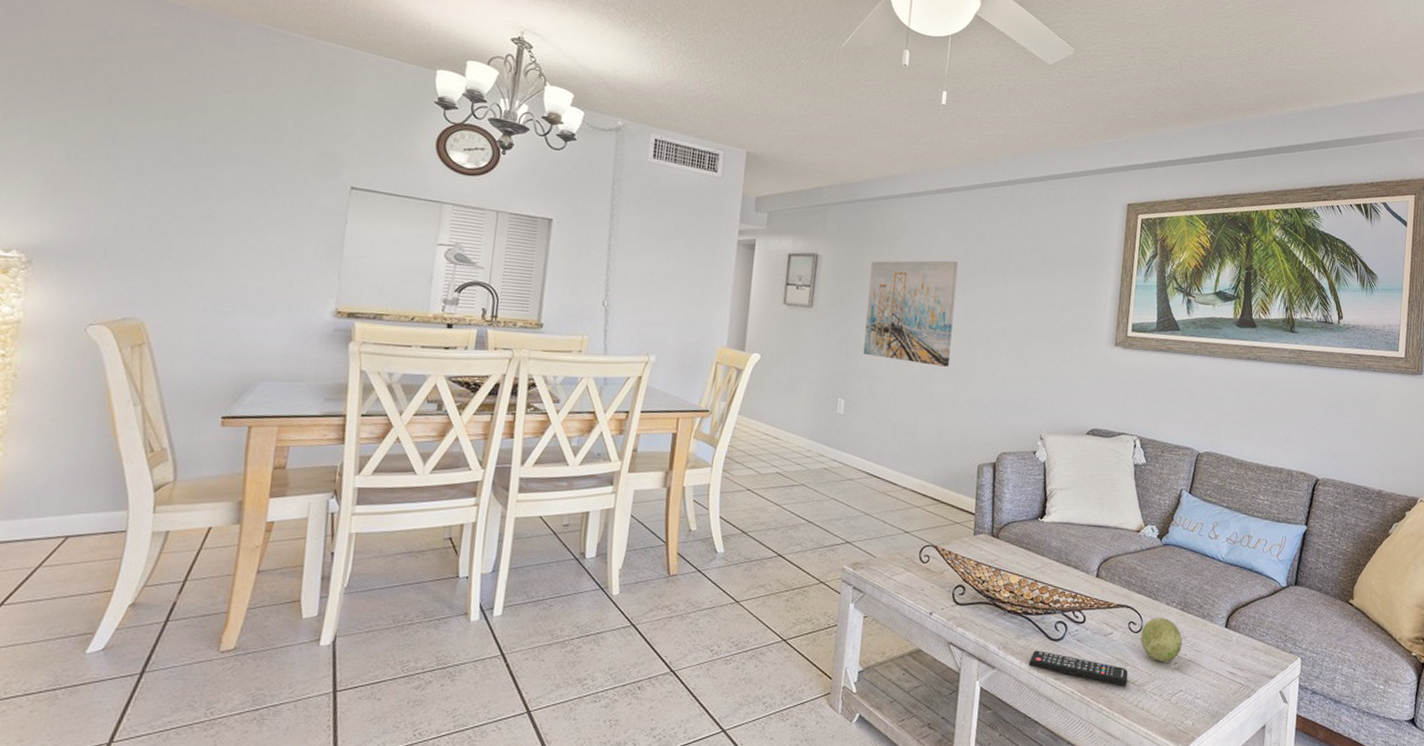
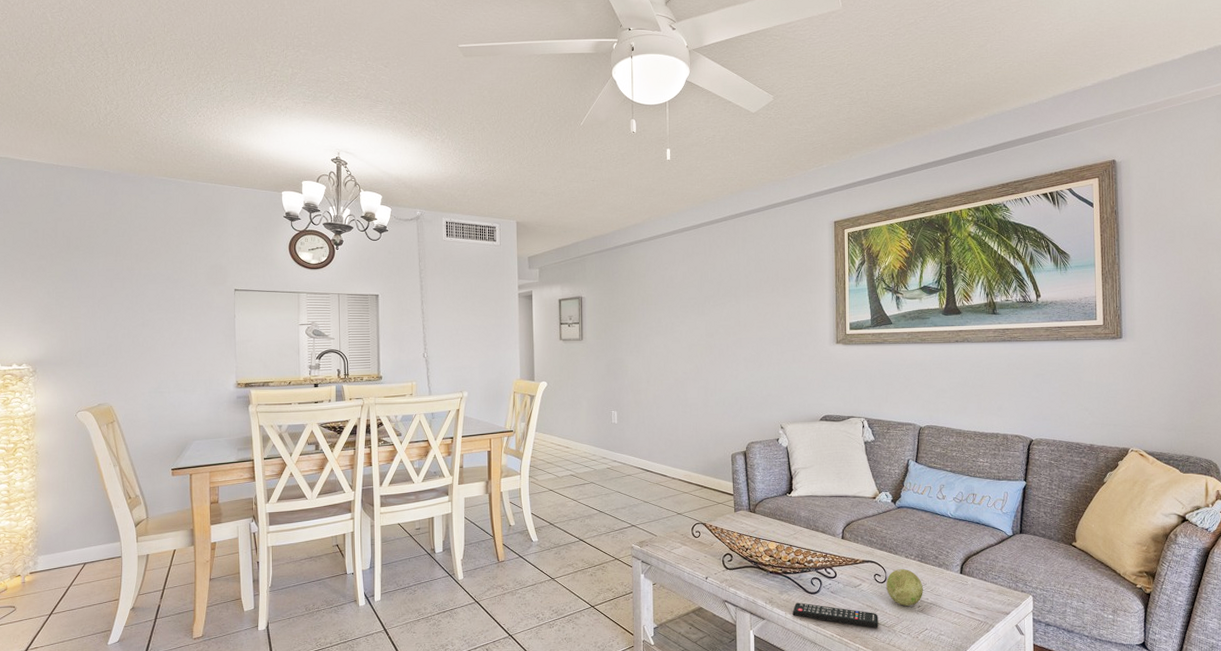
wall art: present [863,260,959,367] -> none [625,288,699,376]

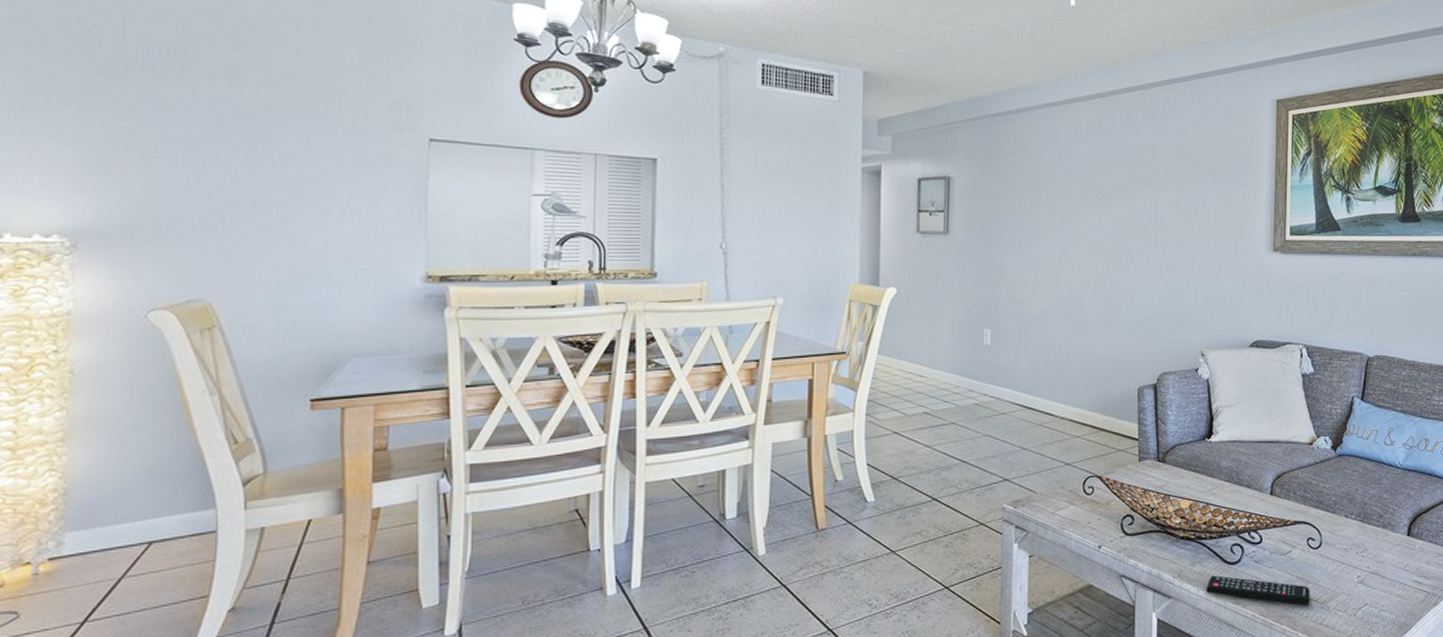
decorative ball: present [886,568,923,606] -> none [1321,530,1364,577]

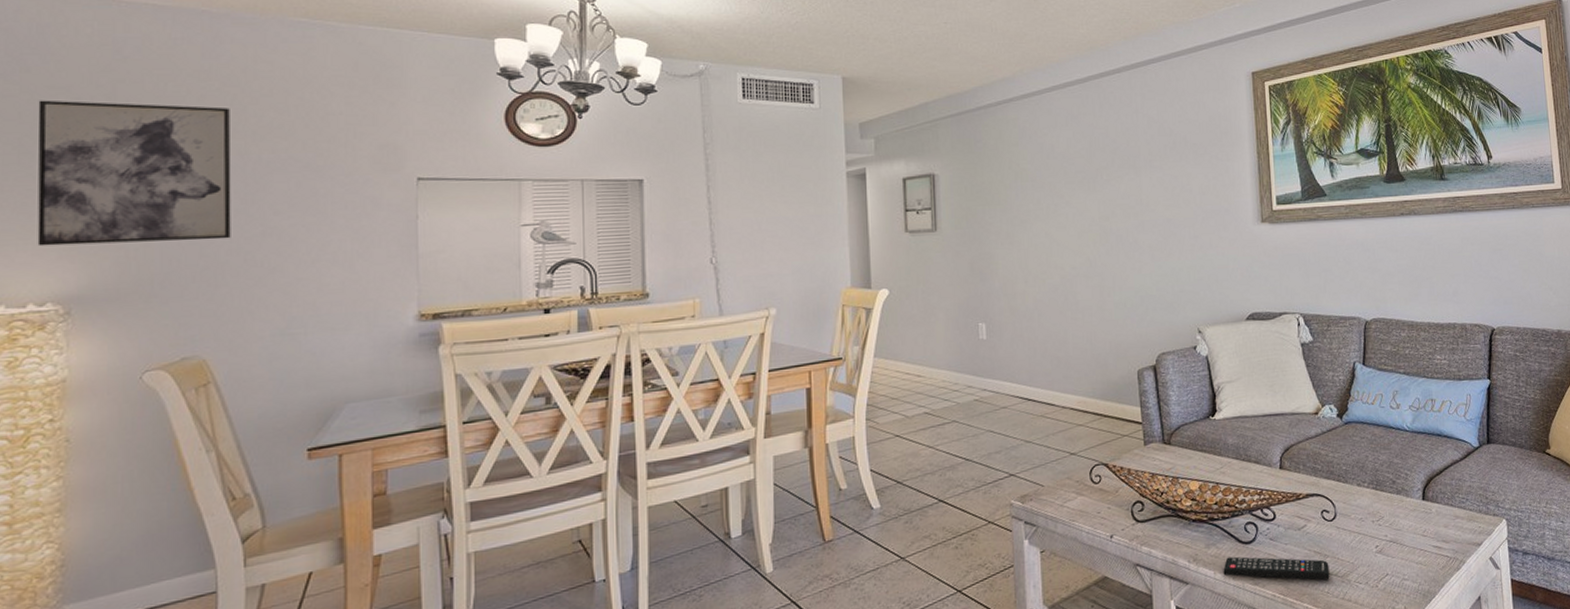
wall art: none [44,29,242,185] -> present [37,100,232,247]

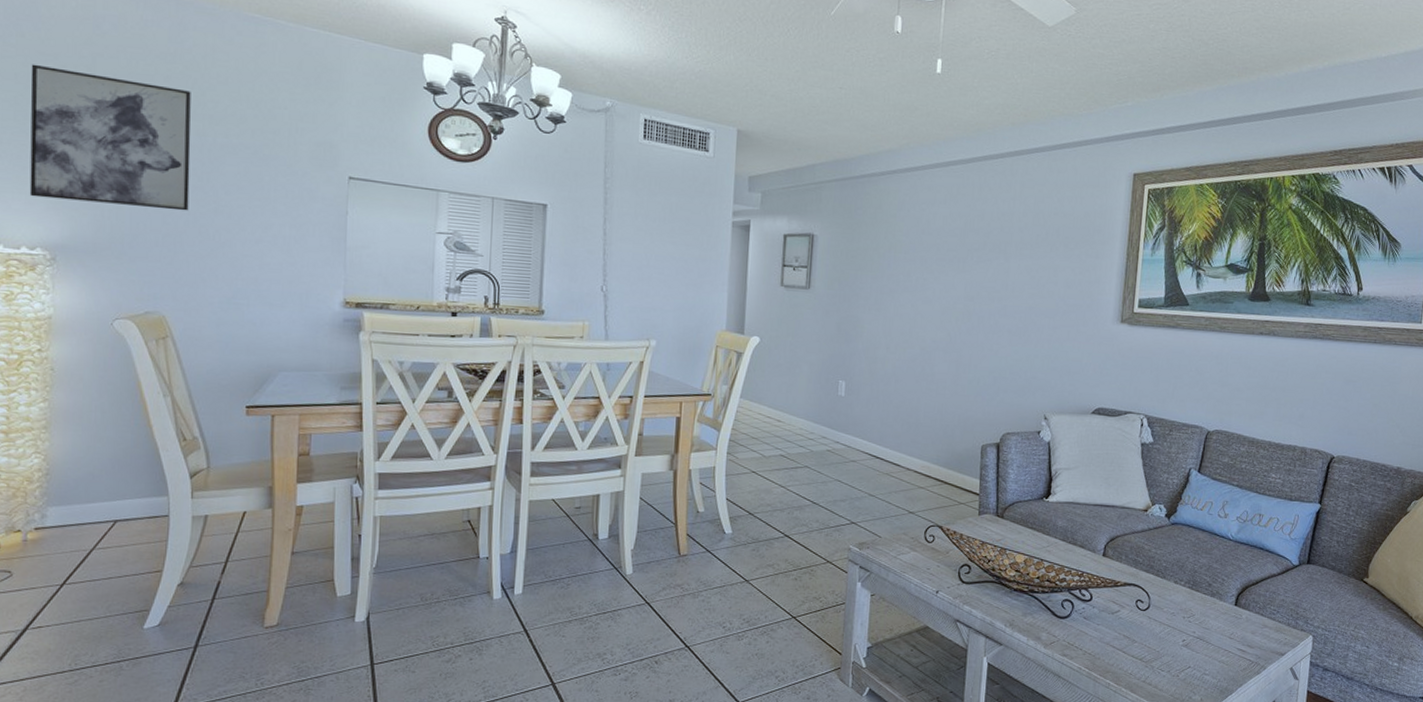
remote control: present [1223,556,1330,580] -> none [1035,627,1136,663]

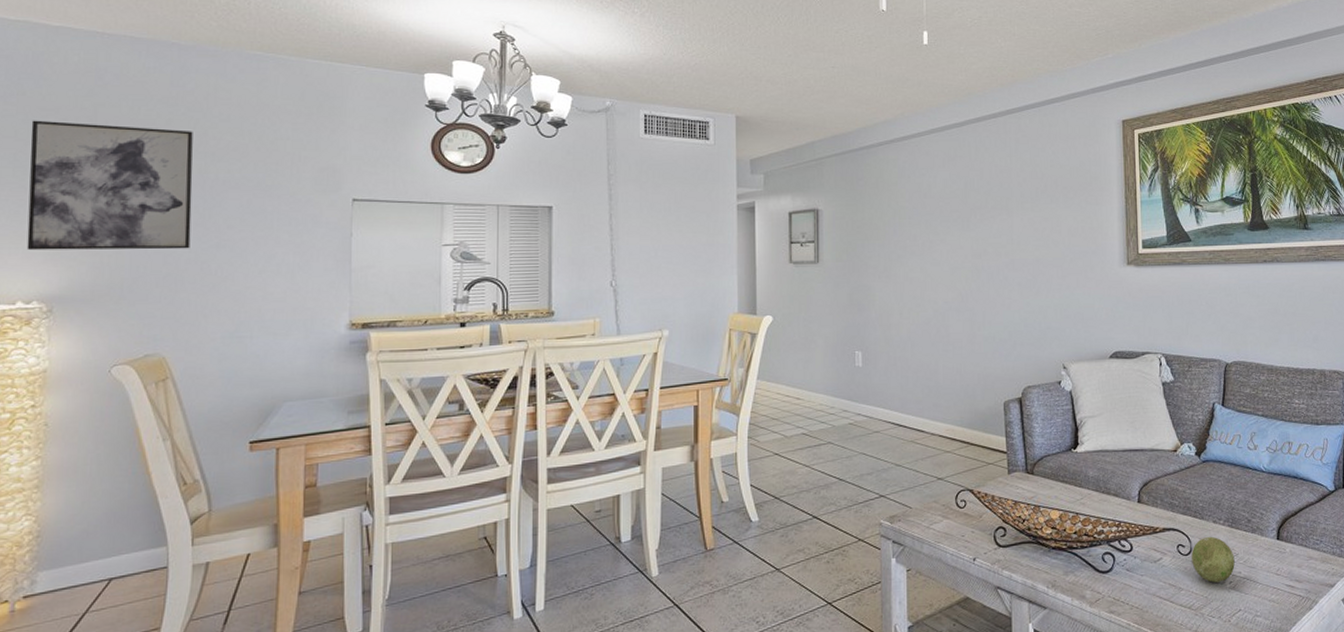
decorative ball: none [1148,595,1191,639] -> present [1191,536,1235,583]

